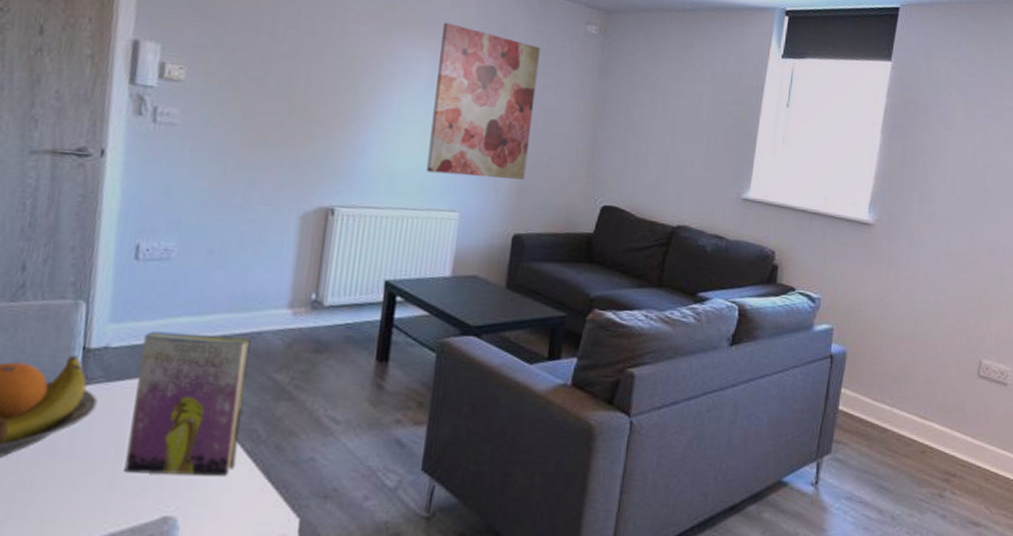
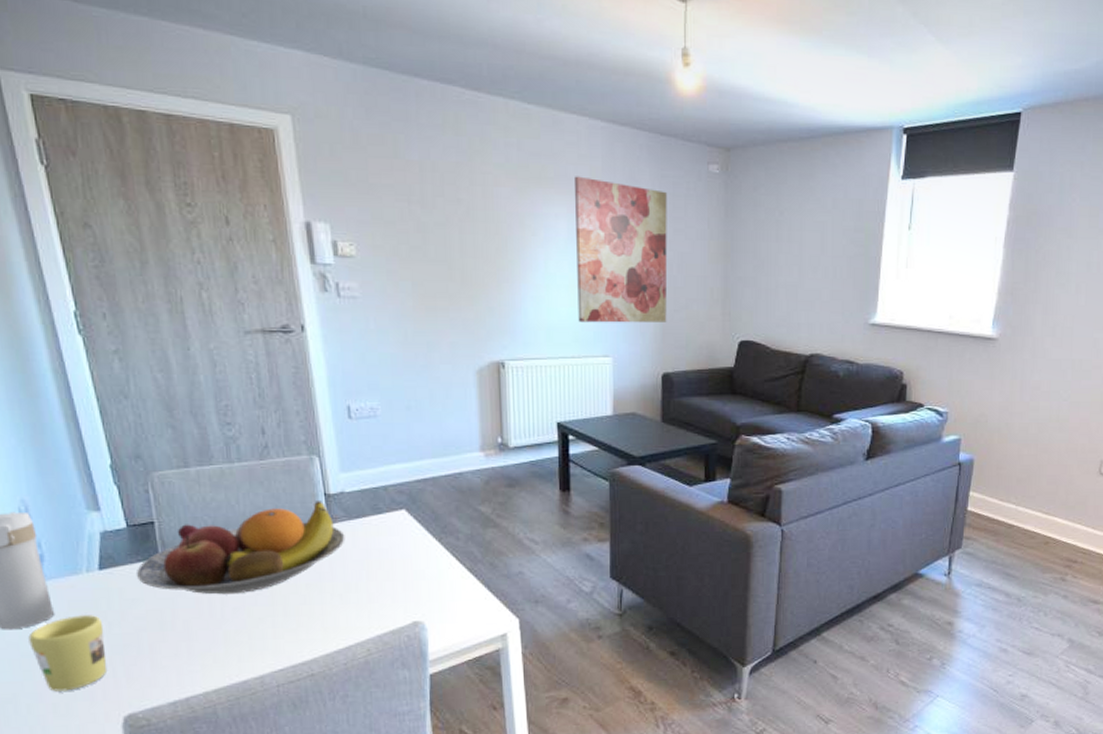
book: present [124,331,251,477] -> none [369,477,461,590]

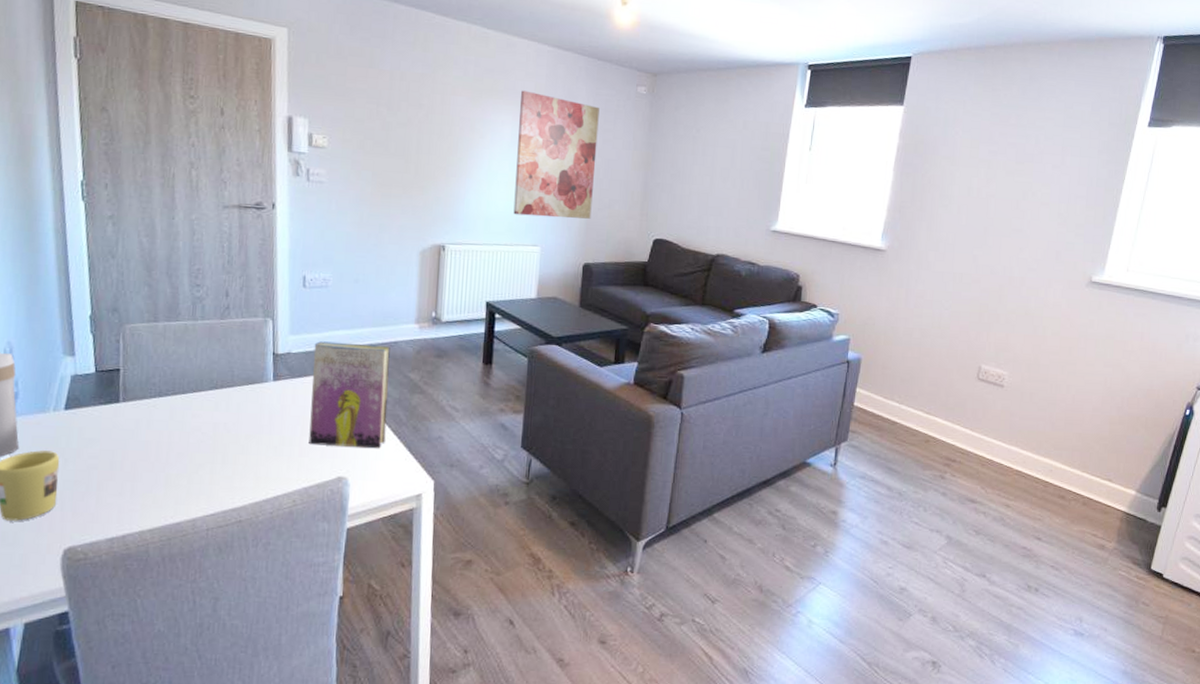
fruit bowl: present [135,501,345,595] -> none [96,359,287,440]
book: none [369,477,461,590] -> present [309,341,390,449]

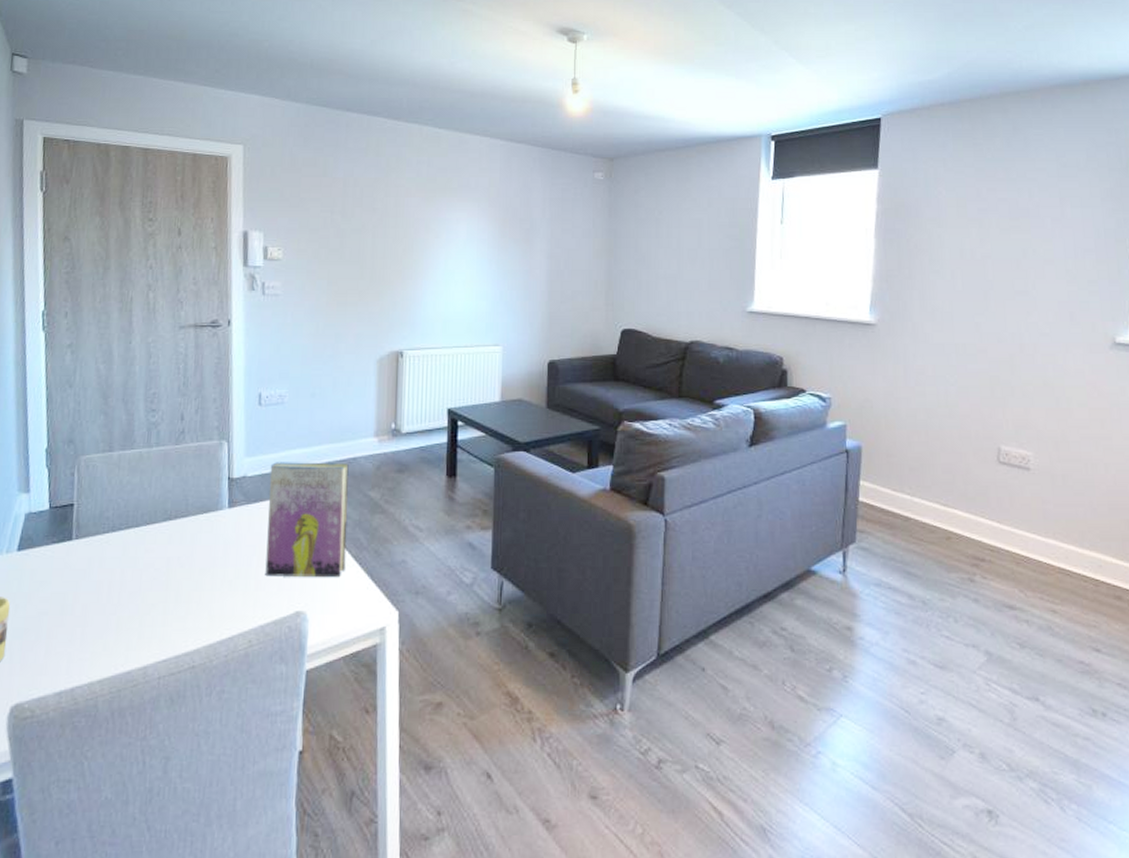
wall art: present [513,90,600,219] -> none [472,186,556,314]

